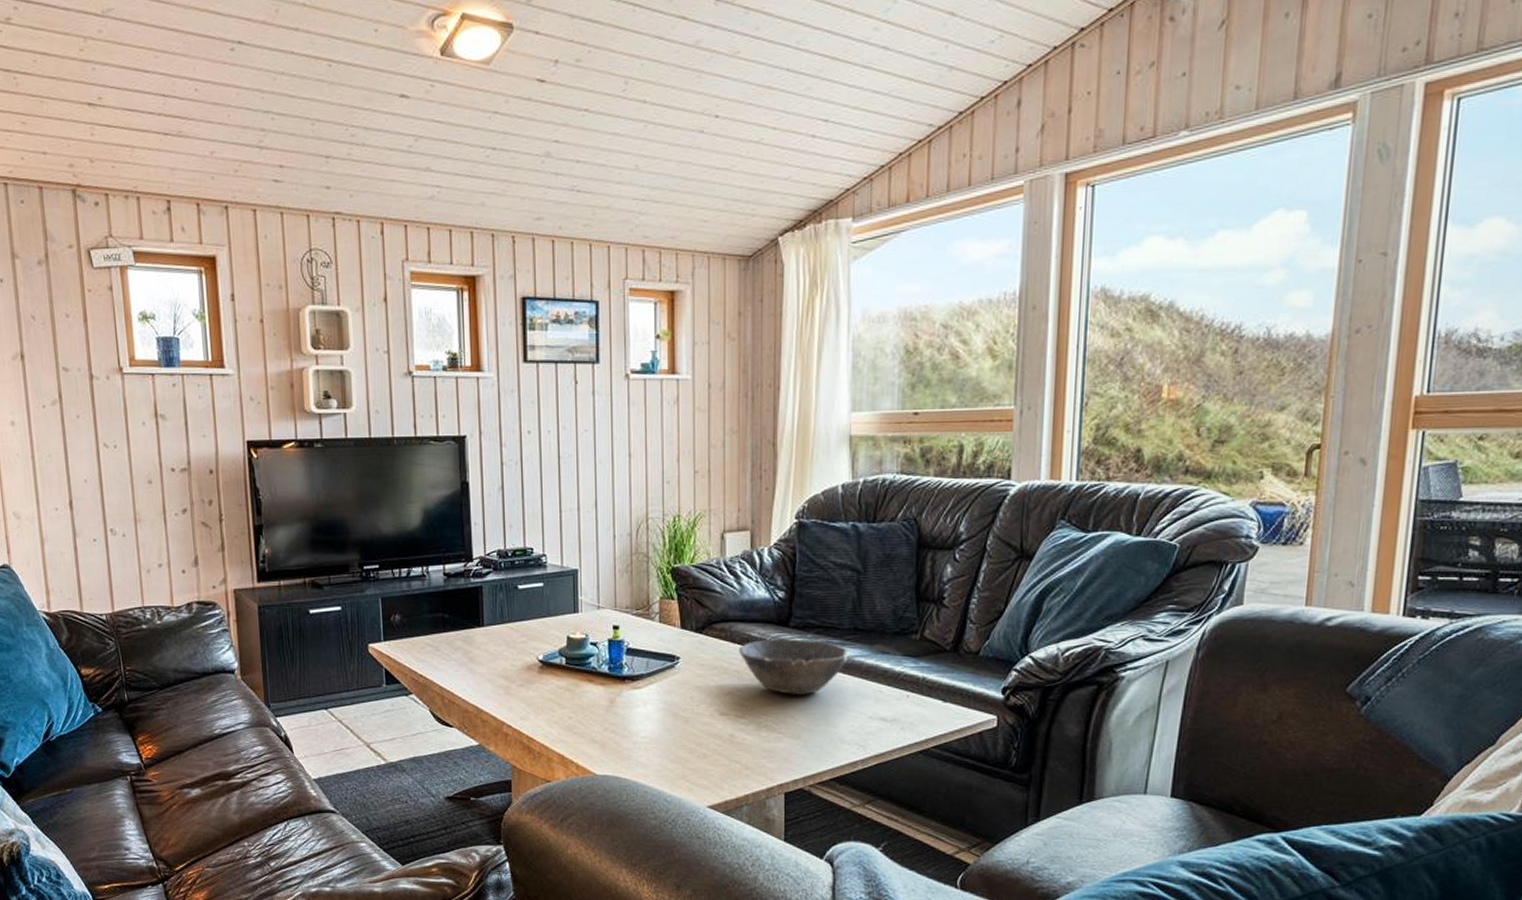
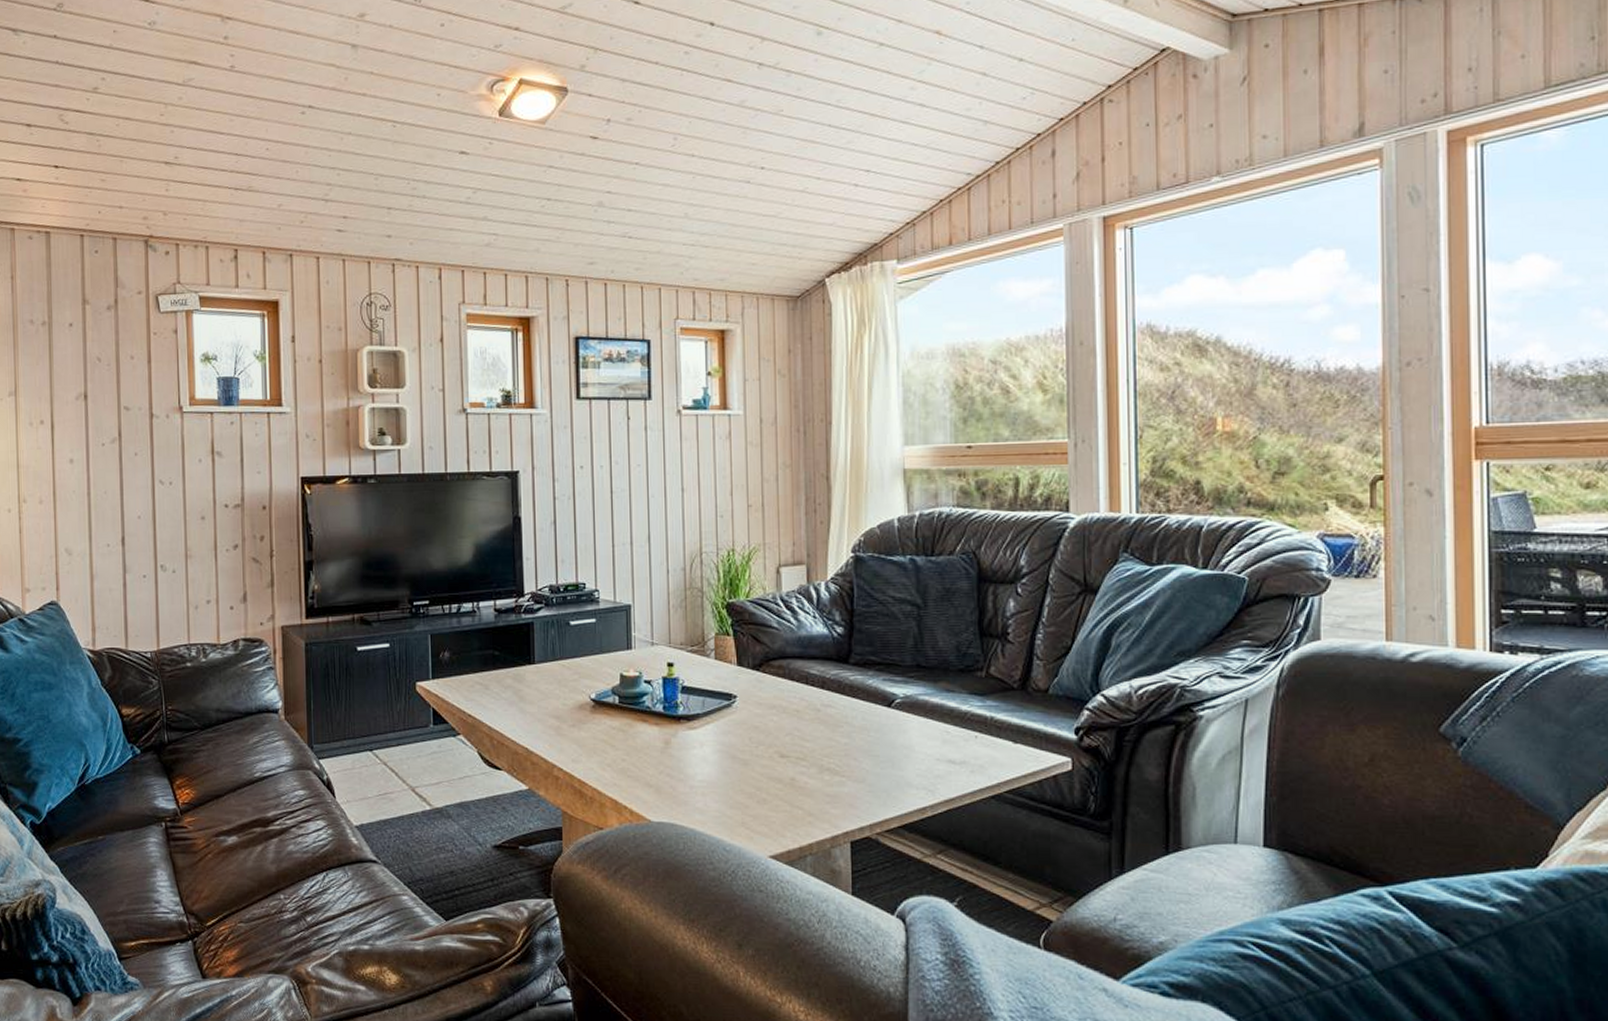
bowl: present [739,639,848,695] -> none [798,676,911,735]

